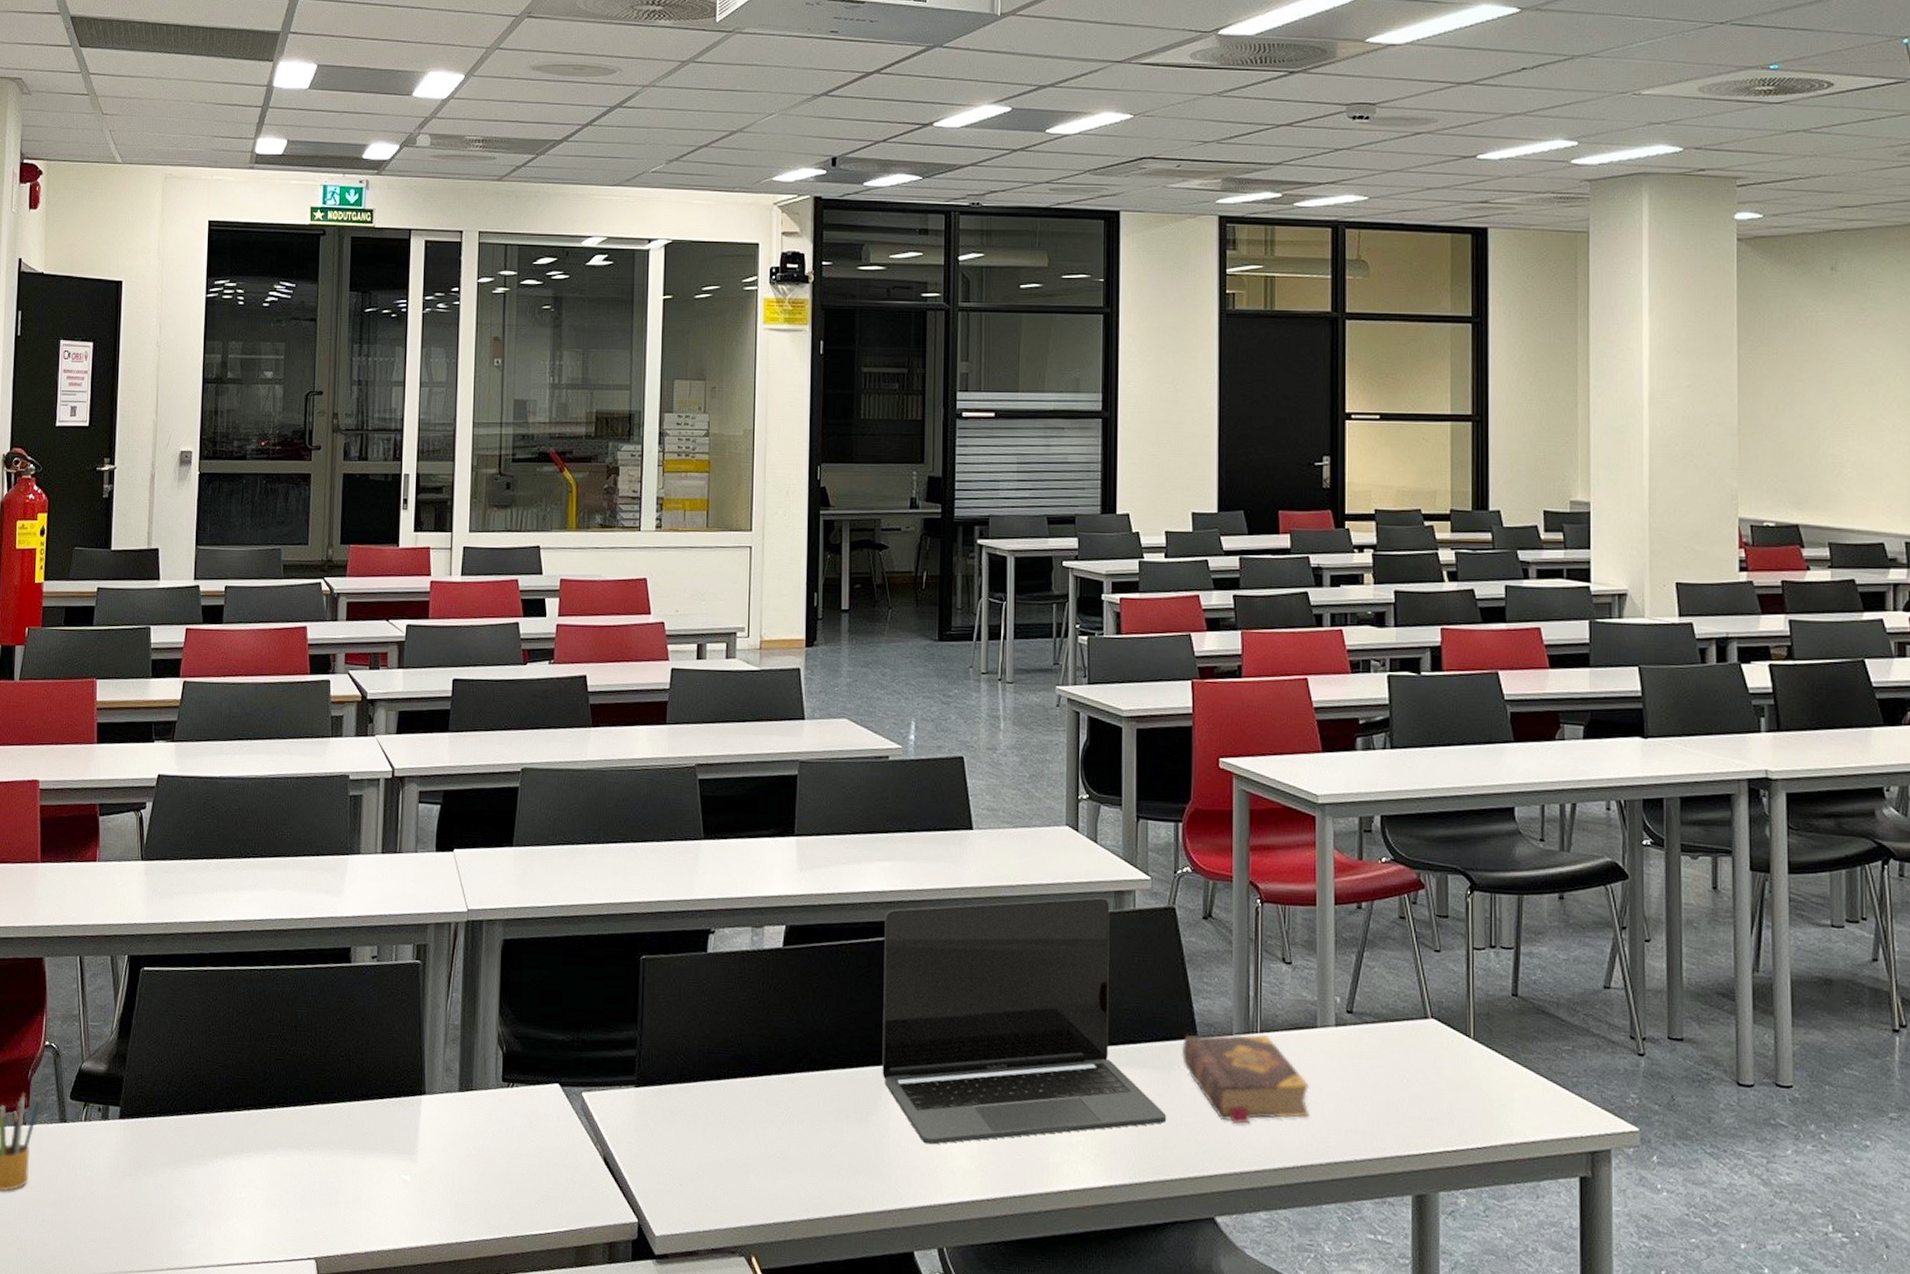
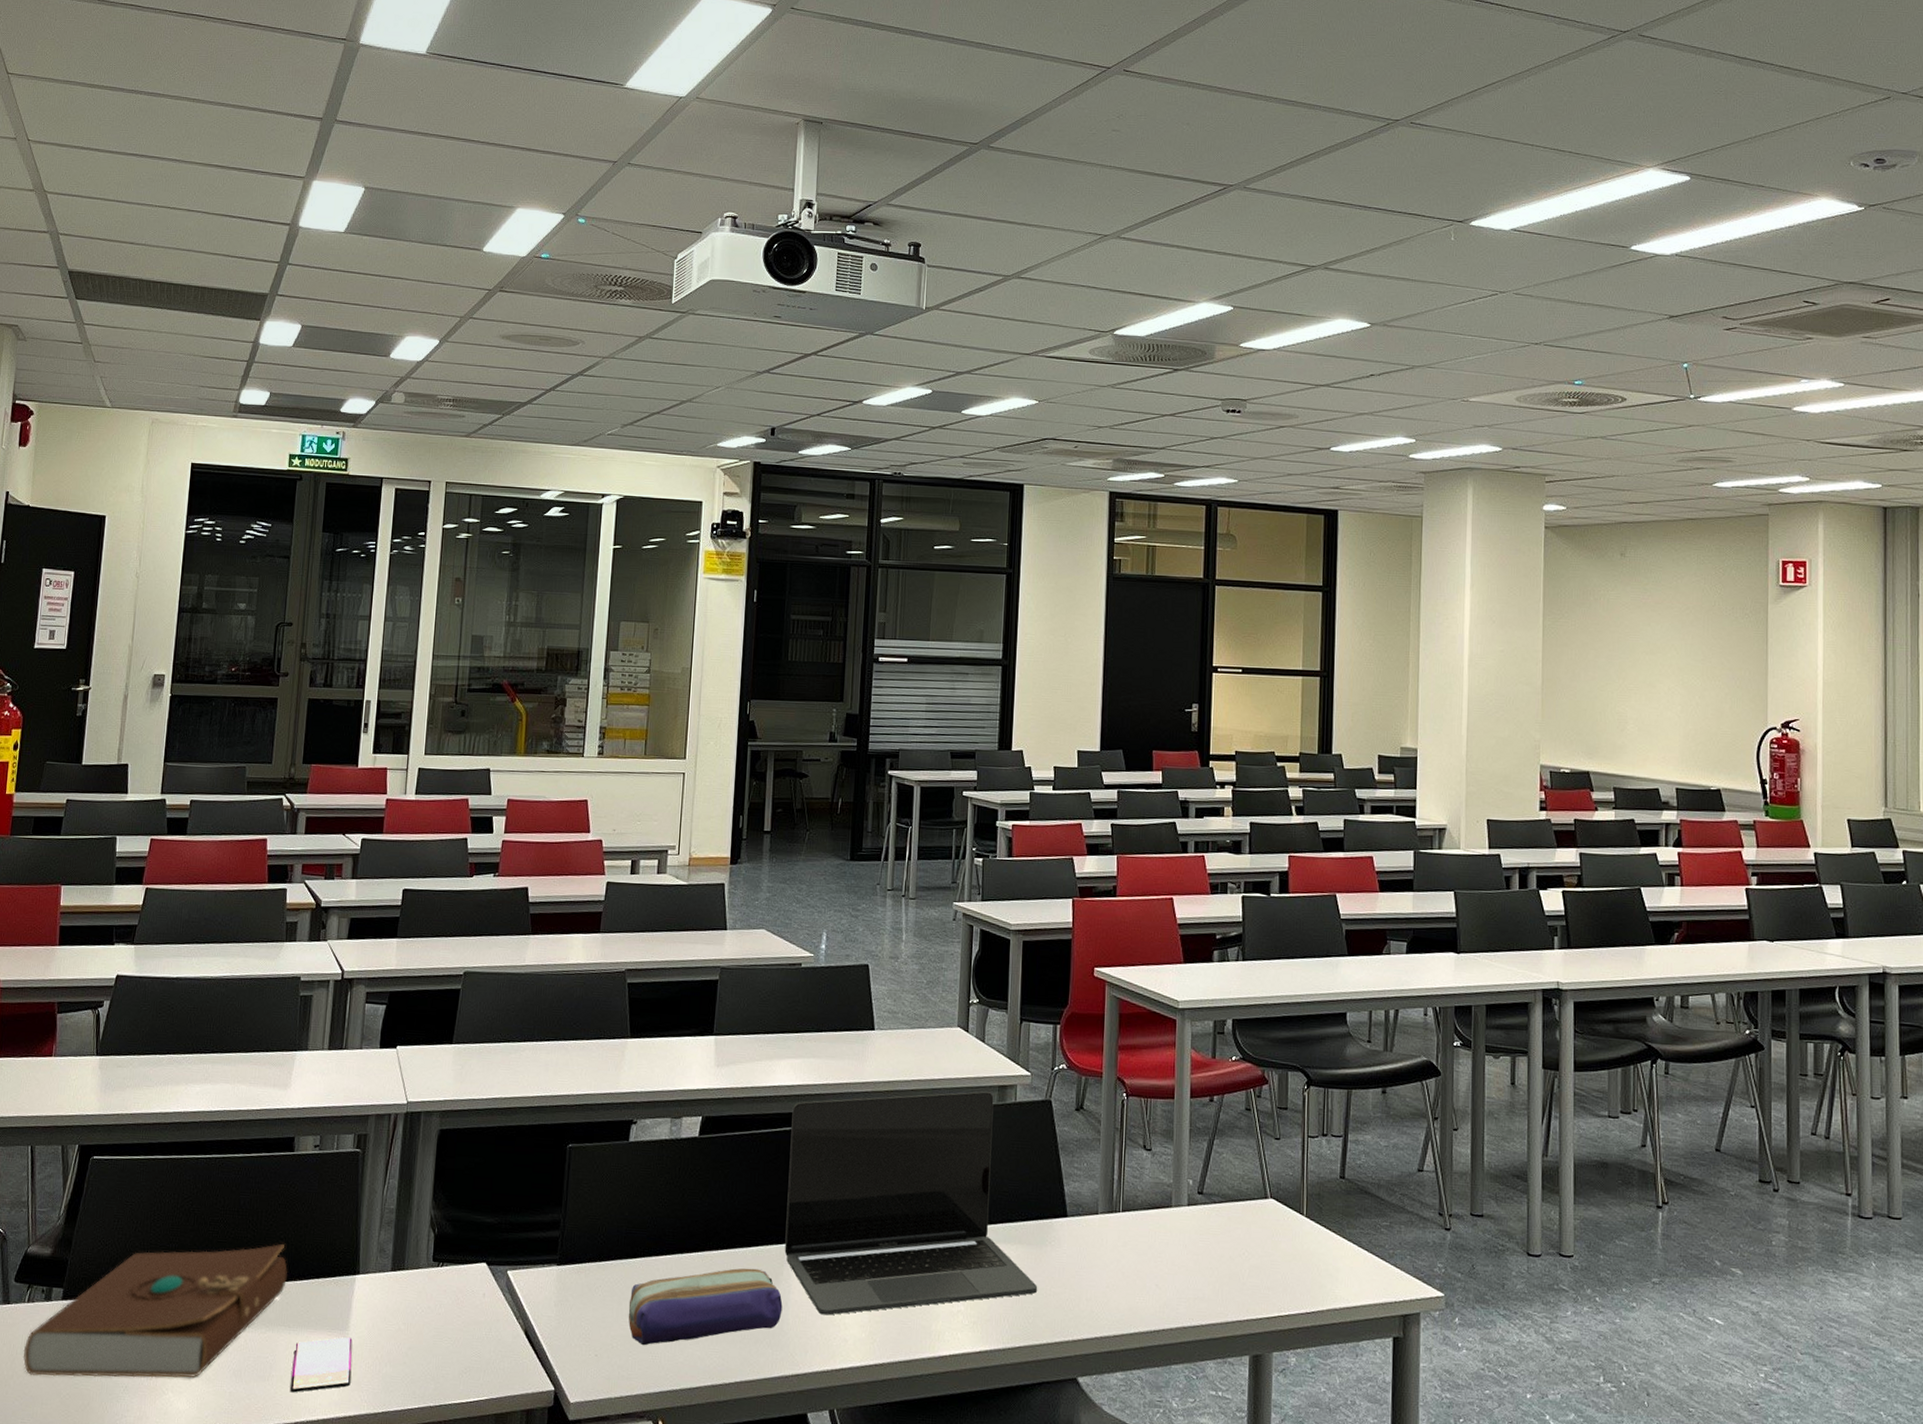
book: none [82,1061,350,1203] -> present [23,1243,287,1378]
smartphone: none [358,1161,422,1221] -> present [289,1336,353,1393]
pencil case: none [714,1091,882,1175] -> present [628,1268,783,1346]
book: present [1181,1034,1310,1124] -> none [1052,1213,1164,1294]

